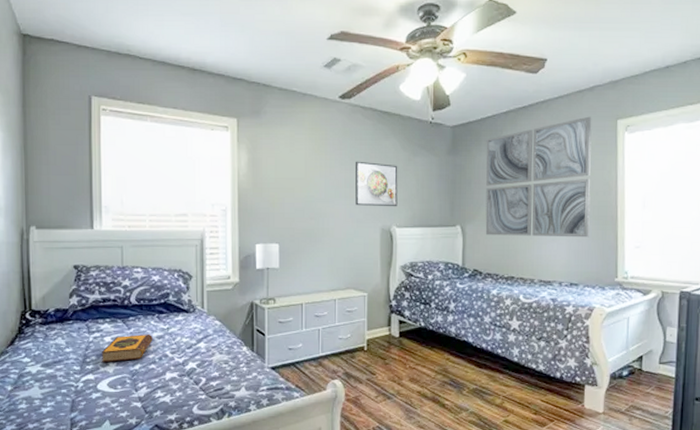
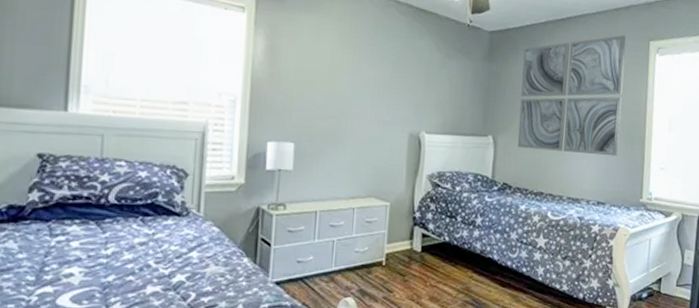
hardback book: present [101,333,153,363] -> none [64,239,134,273]
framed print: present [355,161,398,207] -> none [383,58,432,112]

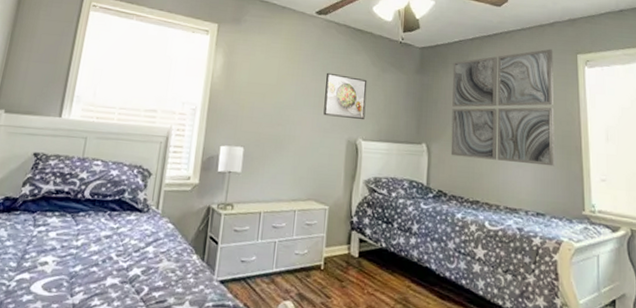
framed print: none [383,58,432,112] -> present [323,72,368,120]

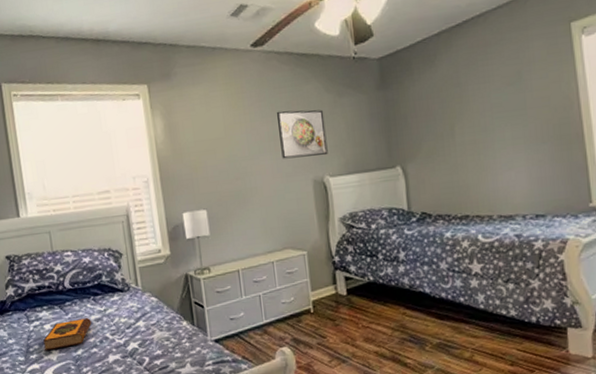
hardback book: none [40,232,100,261] -> present [42,317,92,351]
wall art: present [450,49,554,167] -> none [418,23,552,173]

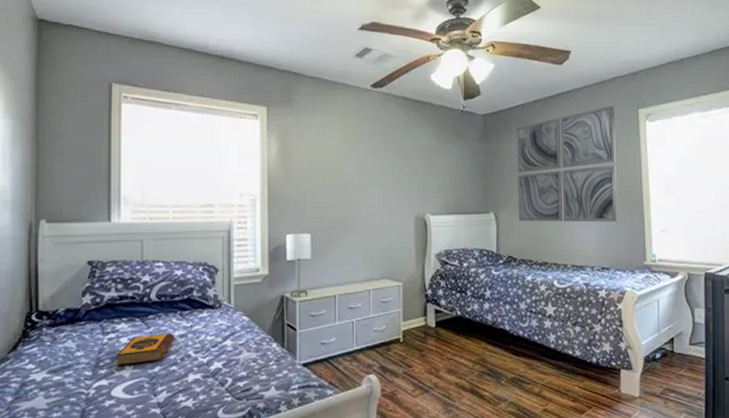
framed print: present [277,109,328,159] -> none [389,149,431,195]
wall art: none [418,23,552,173] -> present [516,105,618,222]

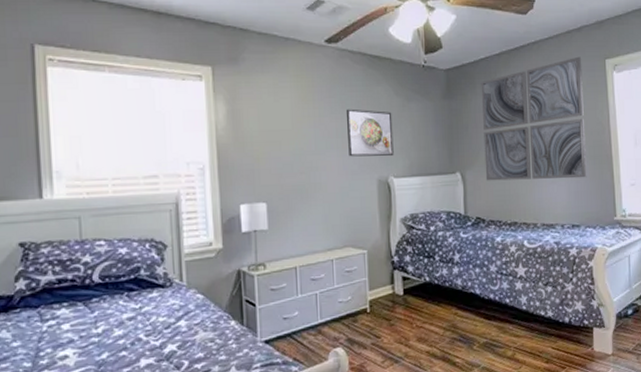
hardback book: present [116,332,174,367] -> none [58,316,122,356]
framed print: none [389,149,431,195] -> present [347,109,394,157]

